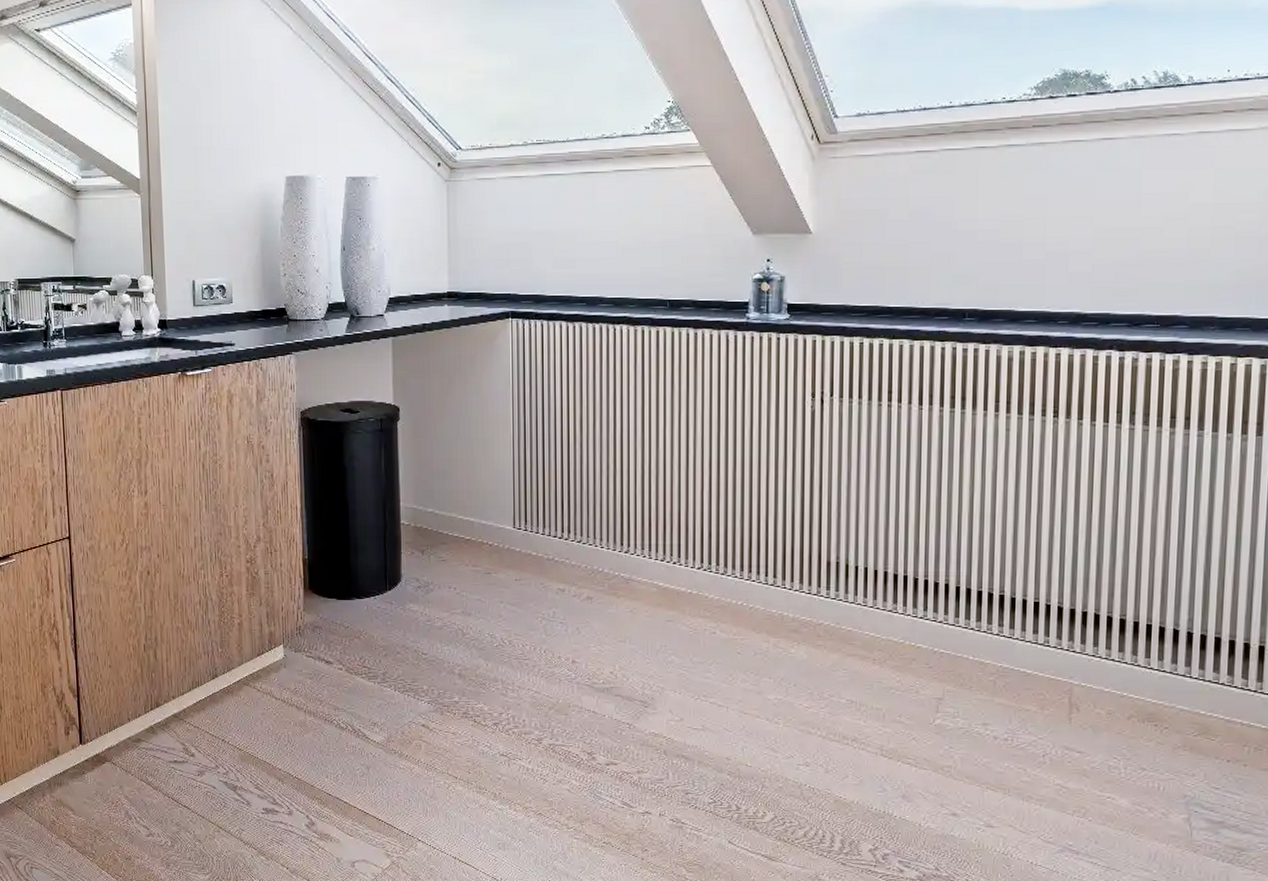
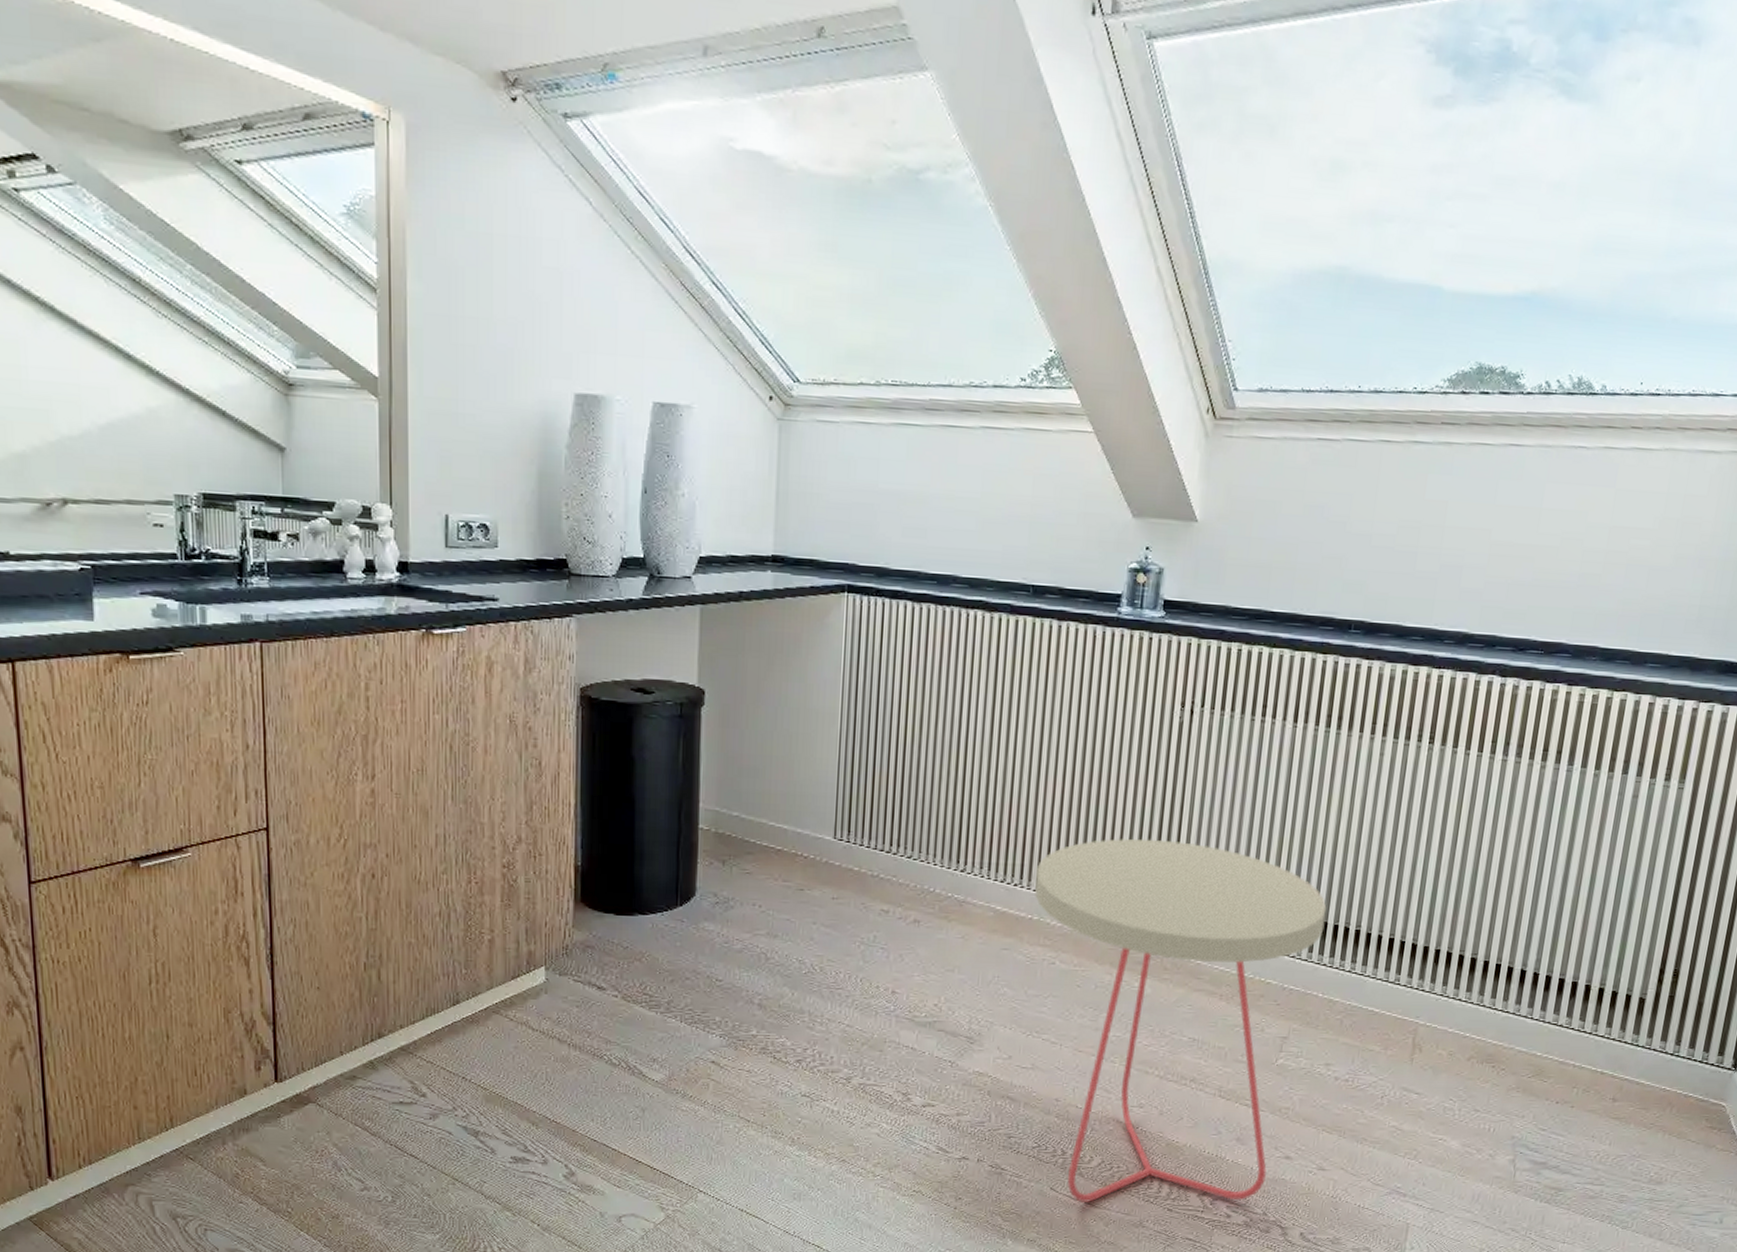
side table: none [693,517,969,855] -> present [1035,839,1327,1202]

